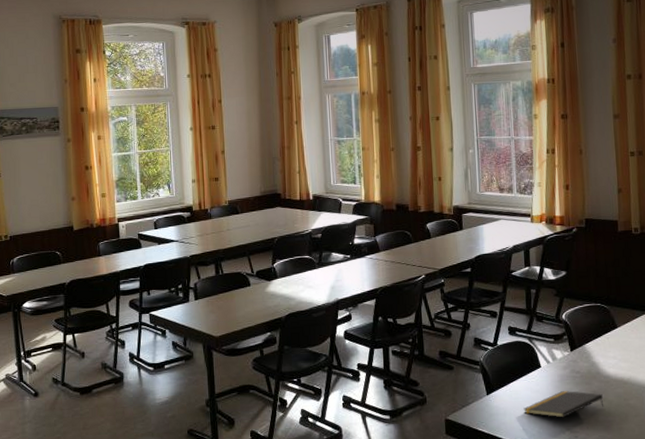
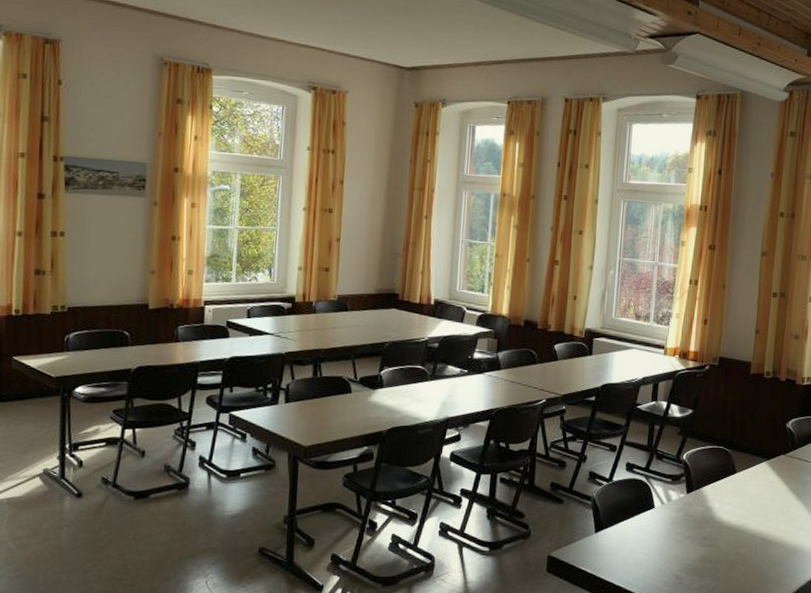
notepad: present [523,391,603,418] -> none [631,534,713,562]

